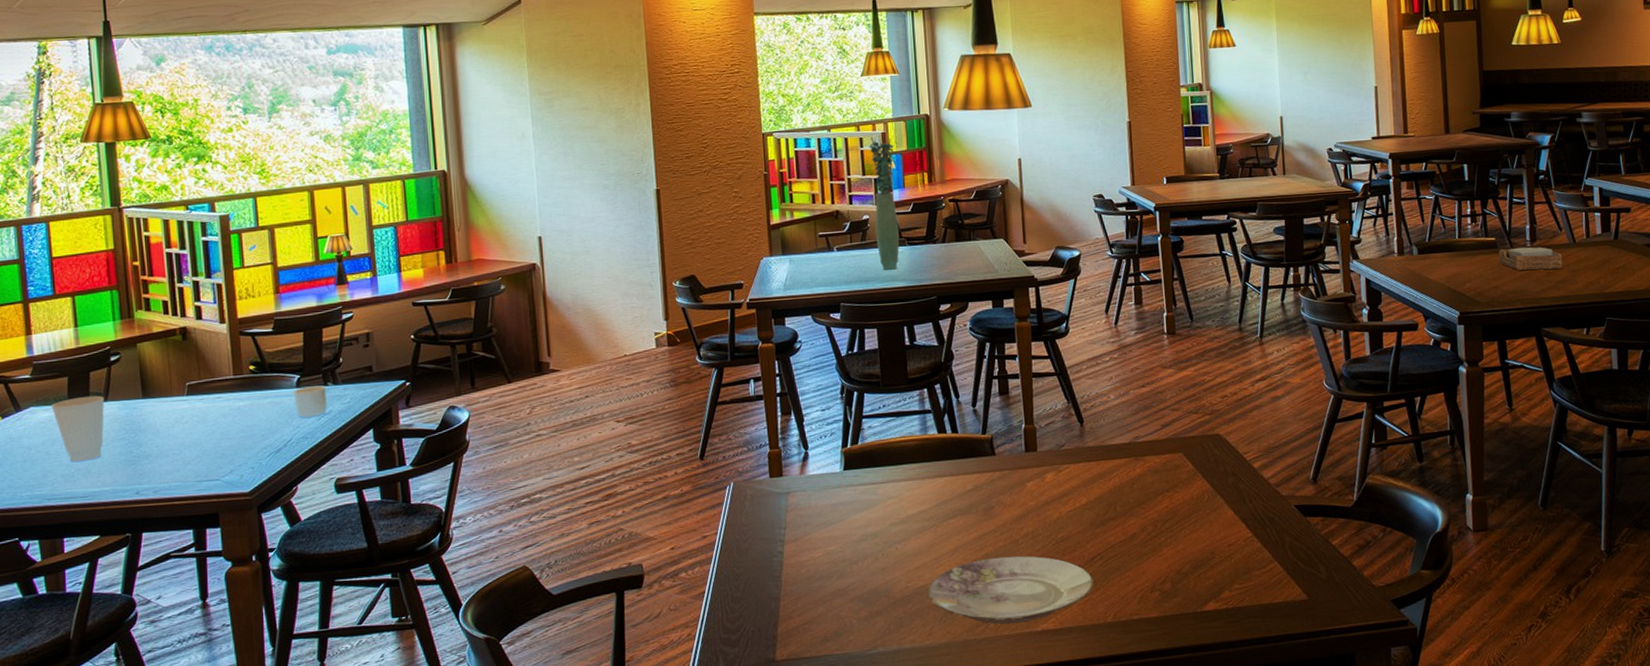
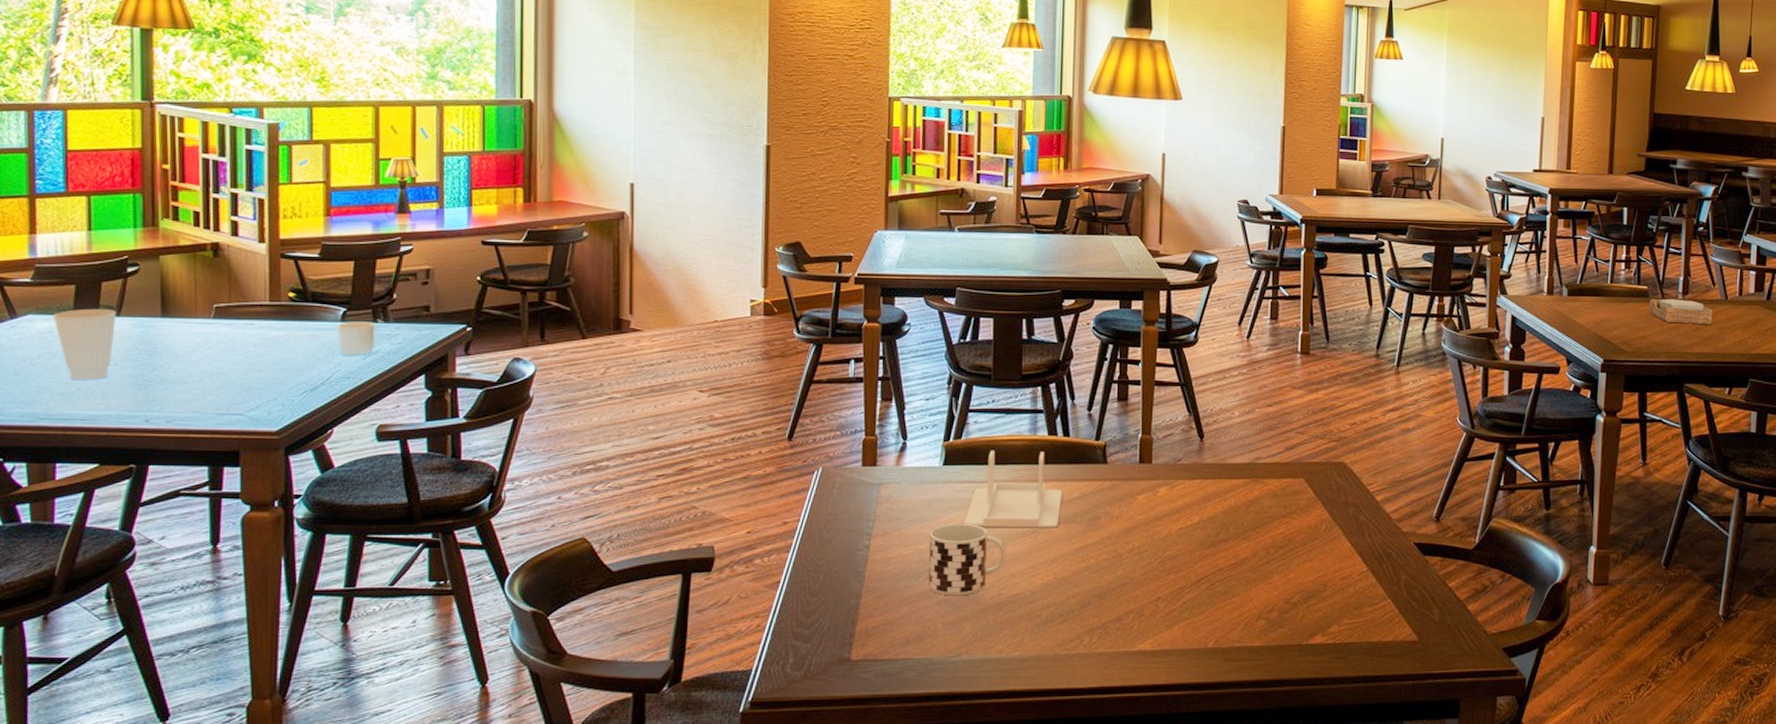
cup: none [837,523,910,593] -> present [928,523,1007,596]
napkin holder: none [867,449,957,526] -> present [963,450,1063,528]
vase: present [869,137,900,270] -> none [1002,114,1030,257]
plate: present [928,555,1094,625] -> none [1021,570,1198,642]

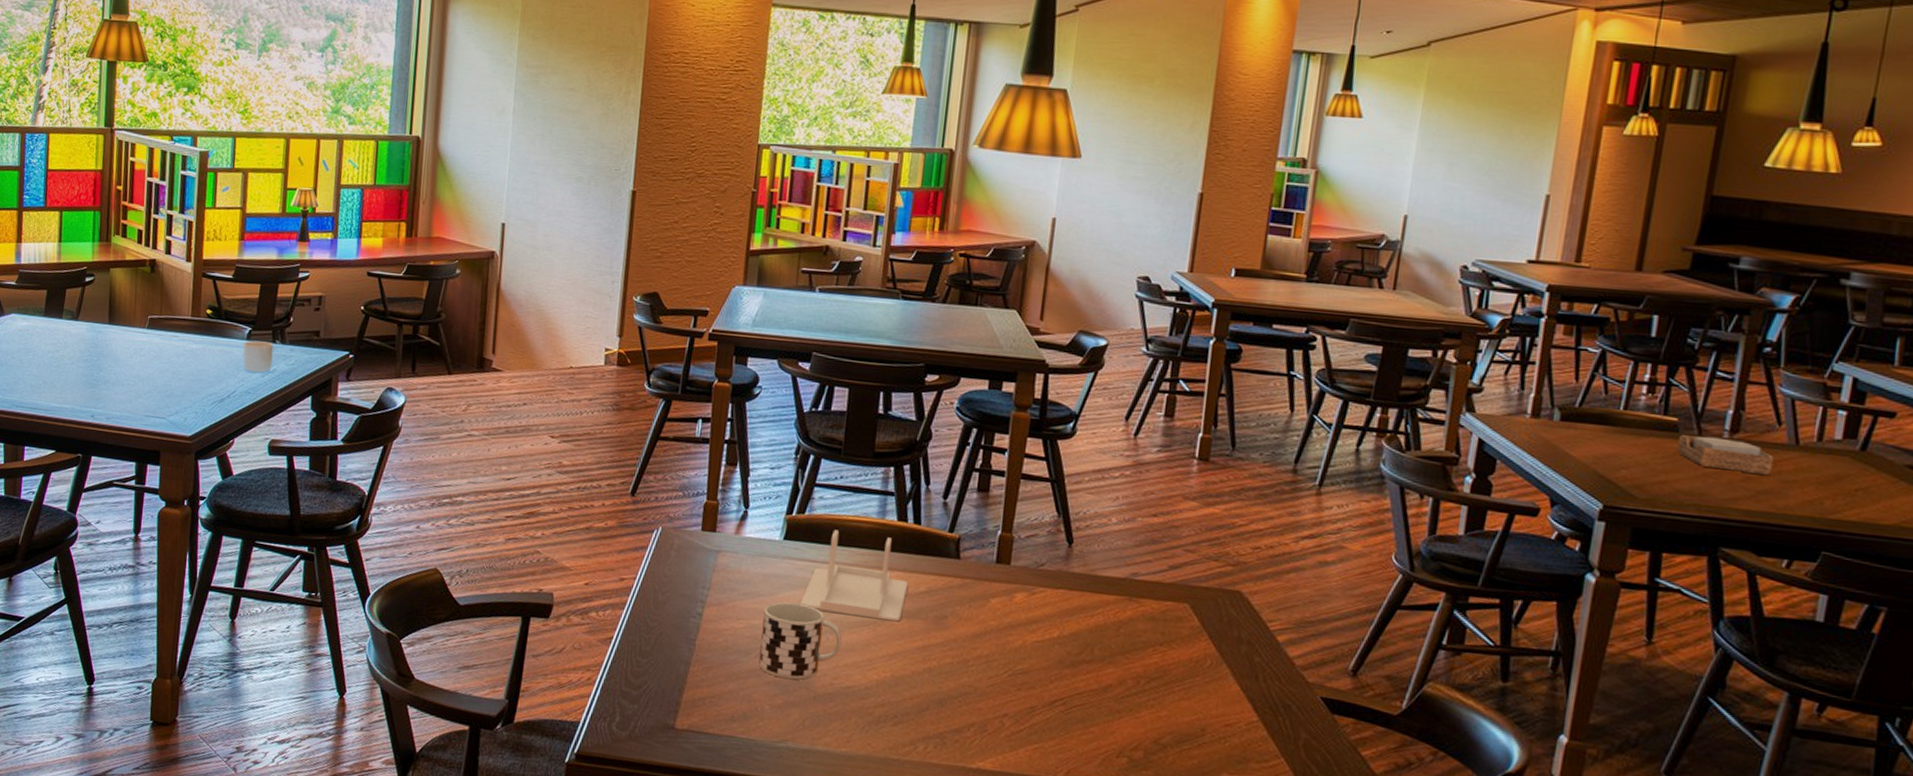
cup: present [53,308,117,381] -> none [29,312,76,376]

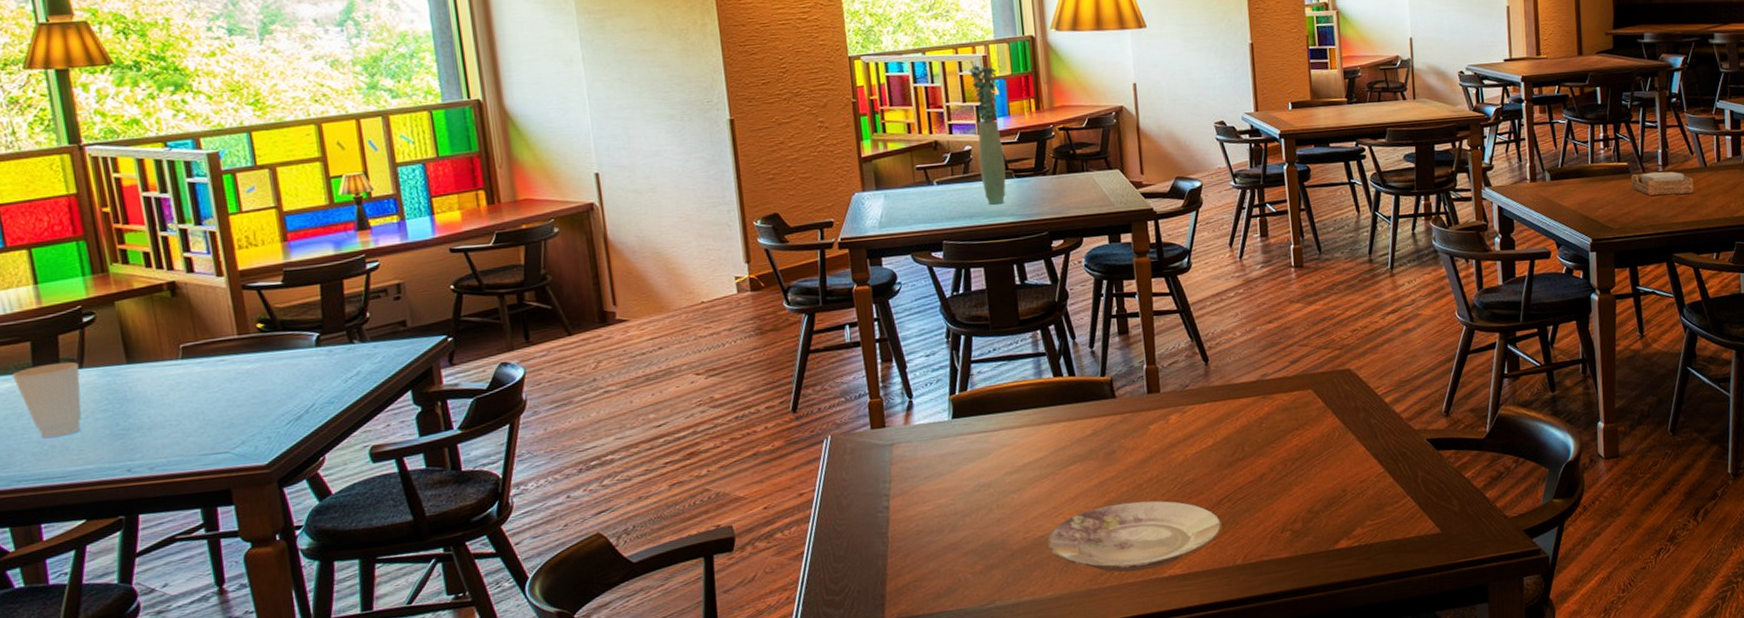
cup: none [29,312,76,376] -> present [12,361,82,439]
cup: present [242,340,274,374] -> none [313,344,355,381]
cup: present [758,602,843,680] -> none [947,473,1027,546]
napkin holder: present [799,529,909,622] -> none [979,393,1076,475]
plate: none [853,672,1050,756] -> present [1047,500,1222,572]
vase: none [865,166,906,325] -> present [969,60,1006,205]

